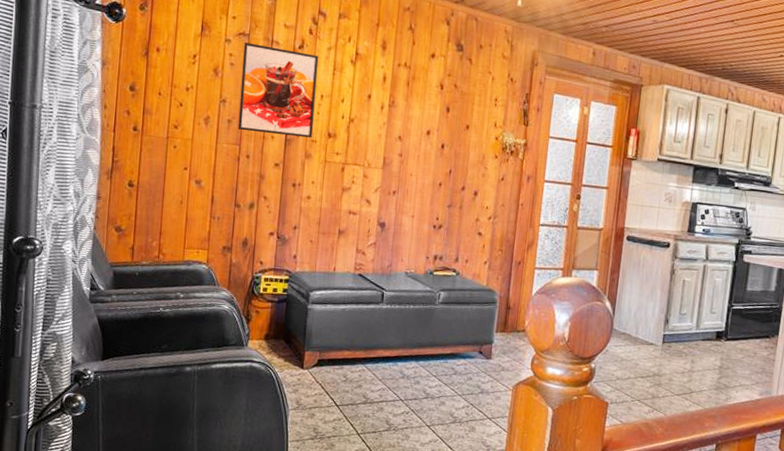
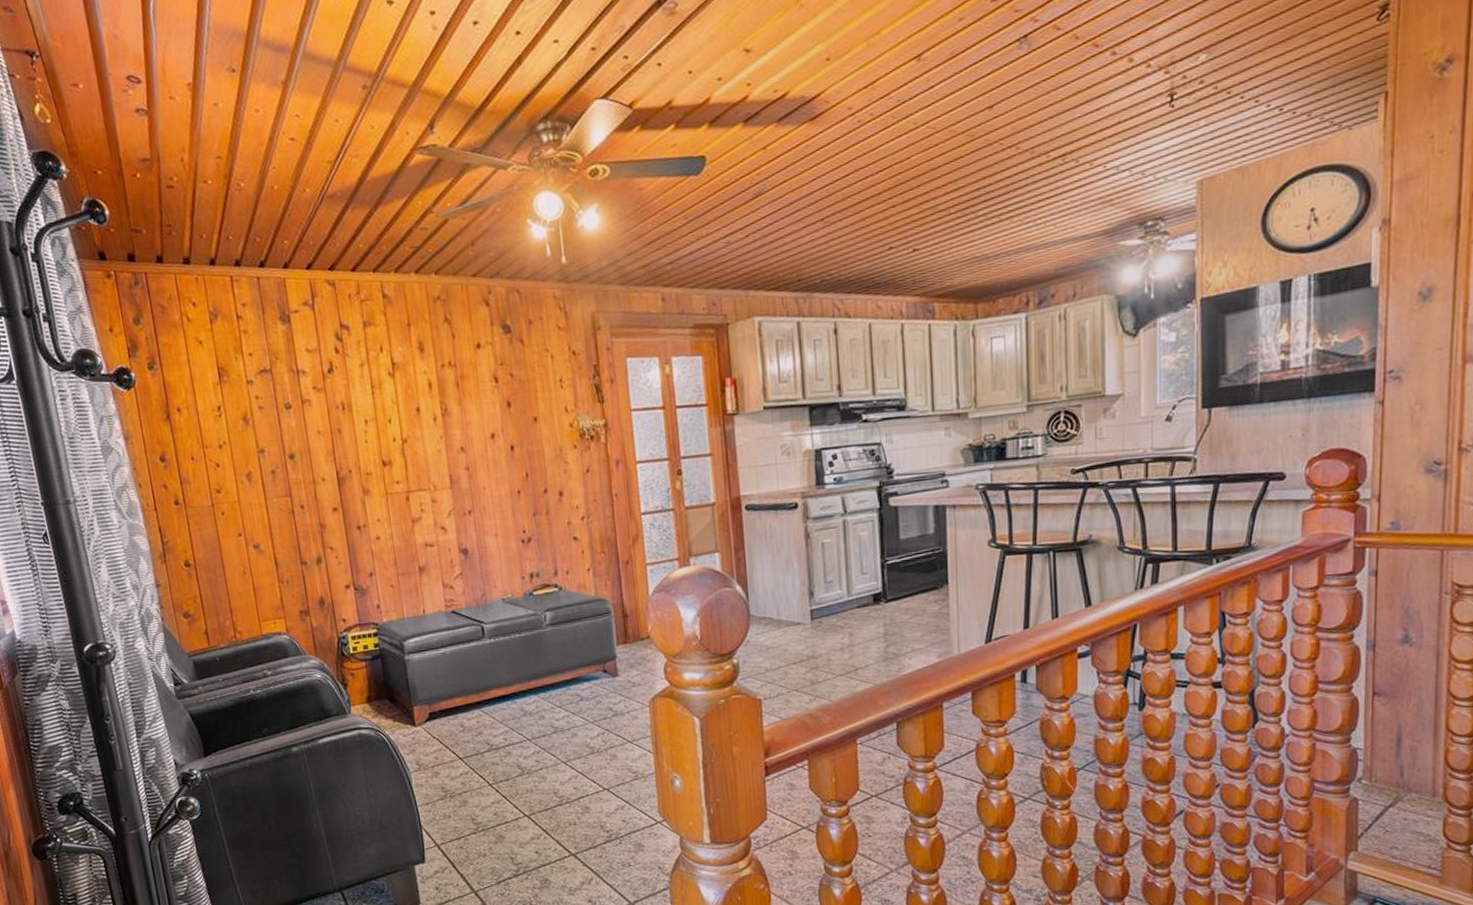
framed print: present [237,42,319,139] -> none [268,376,366,480]

